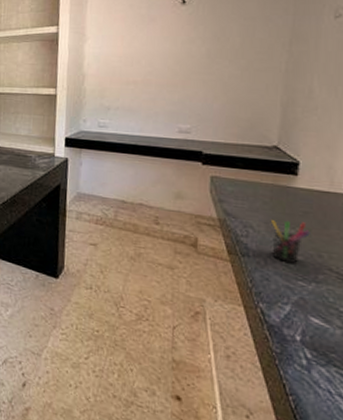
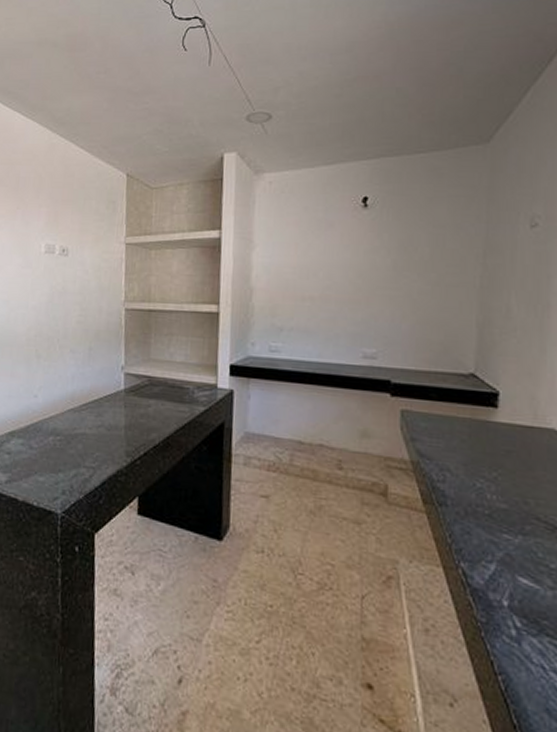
pen holder: present [271,220,310,263] -> none [471,461,514,512]

